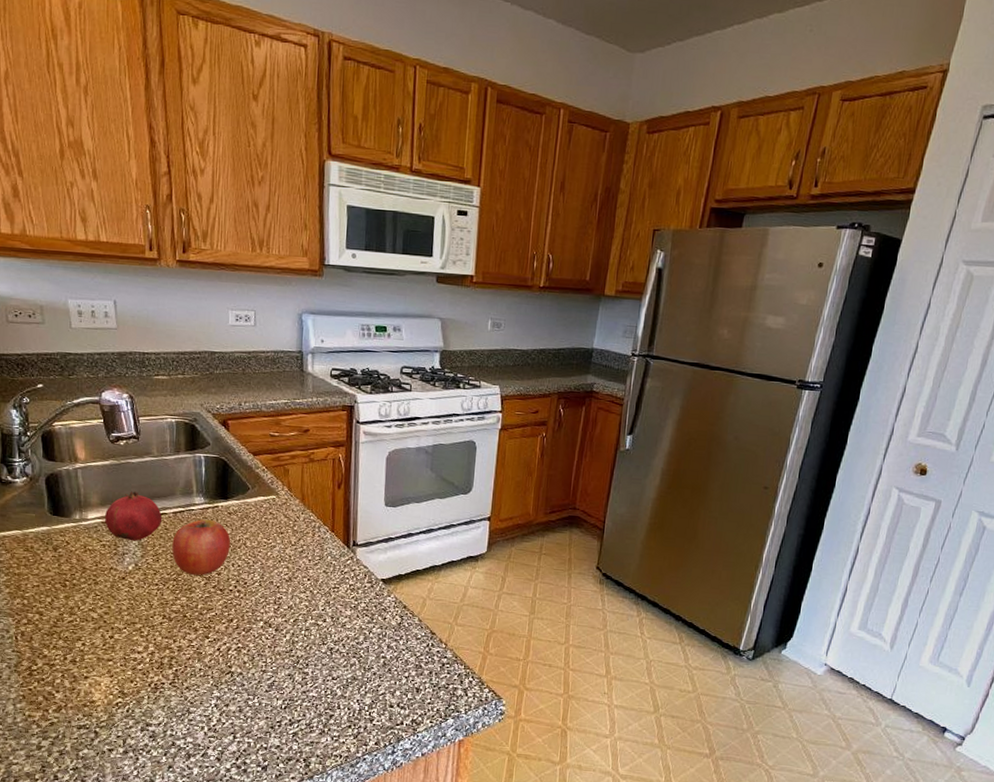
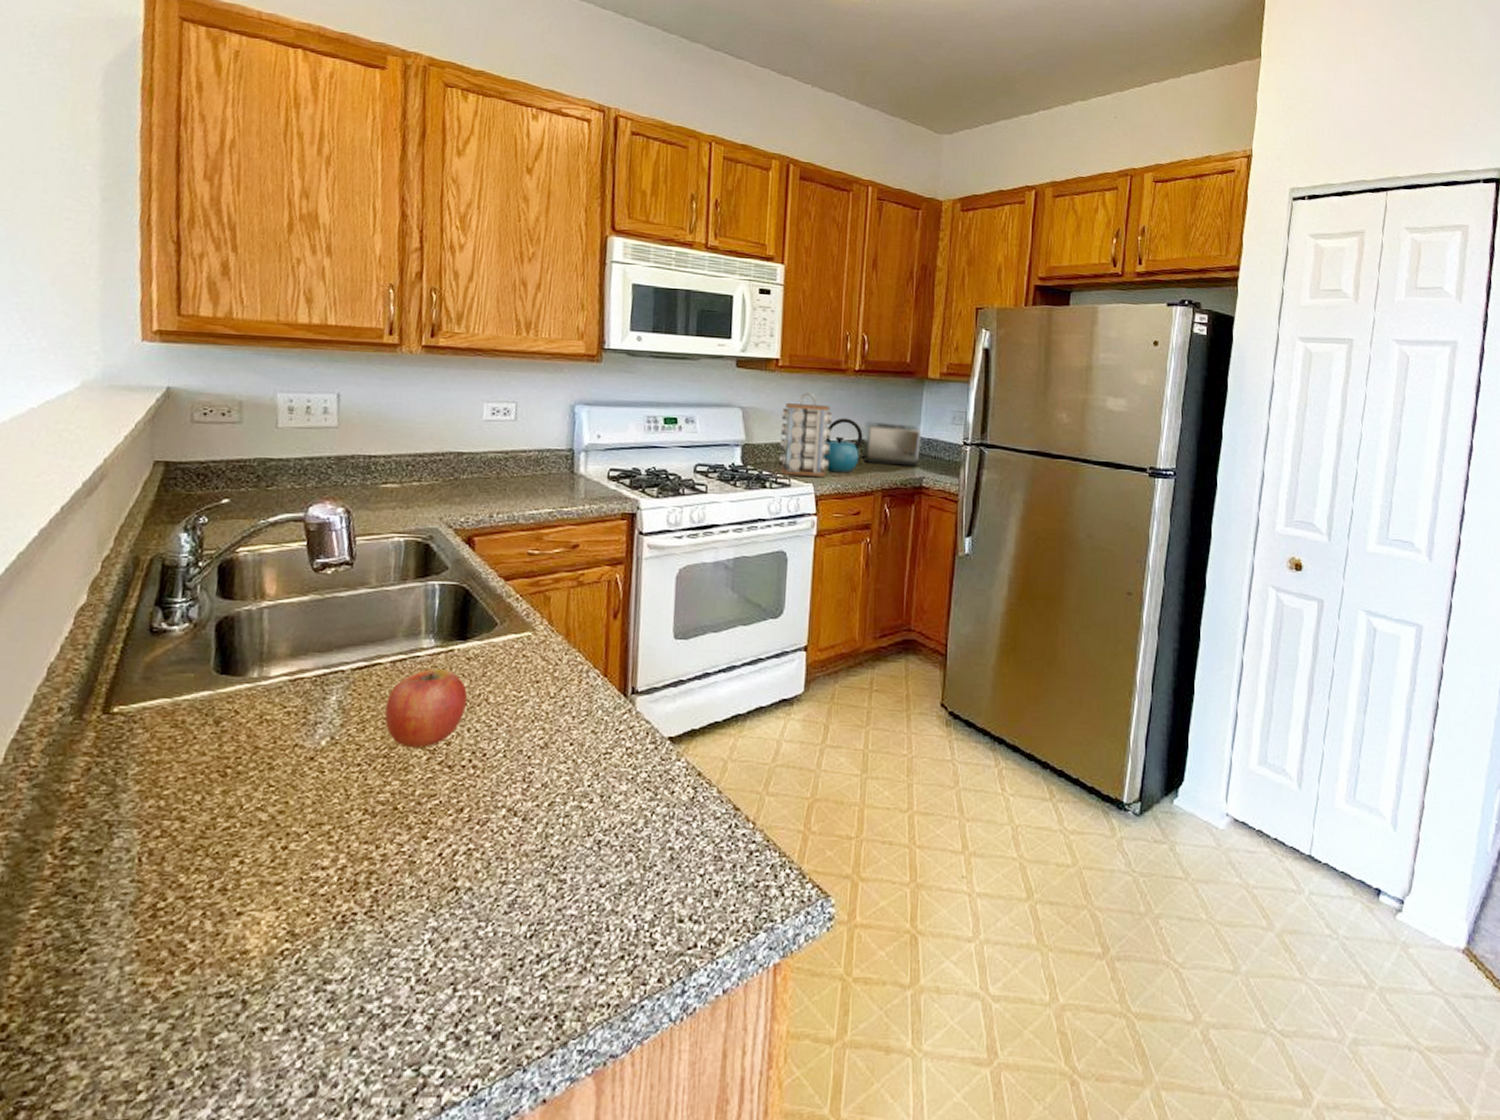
fruit: present [105,491,163,541] -> none [294,635,376,705]
spice rack: none [471,306,518,381] -> present [779,393,832,478]
kettle: none [509,329,544,378] -> present [824,418,863,473]
toaster: none [541,333,596,375] -> present [861,421,922,468]

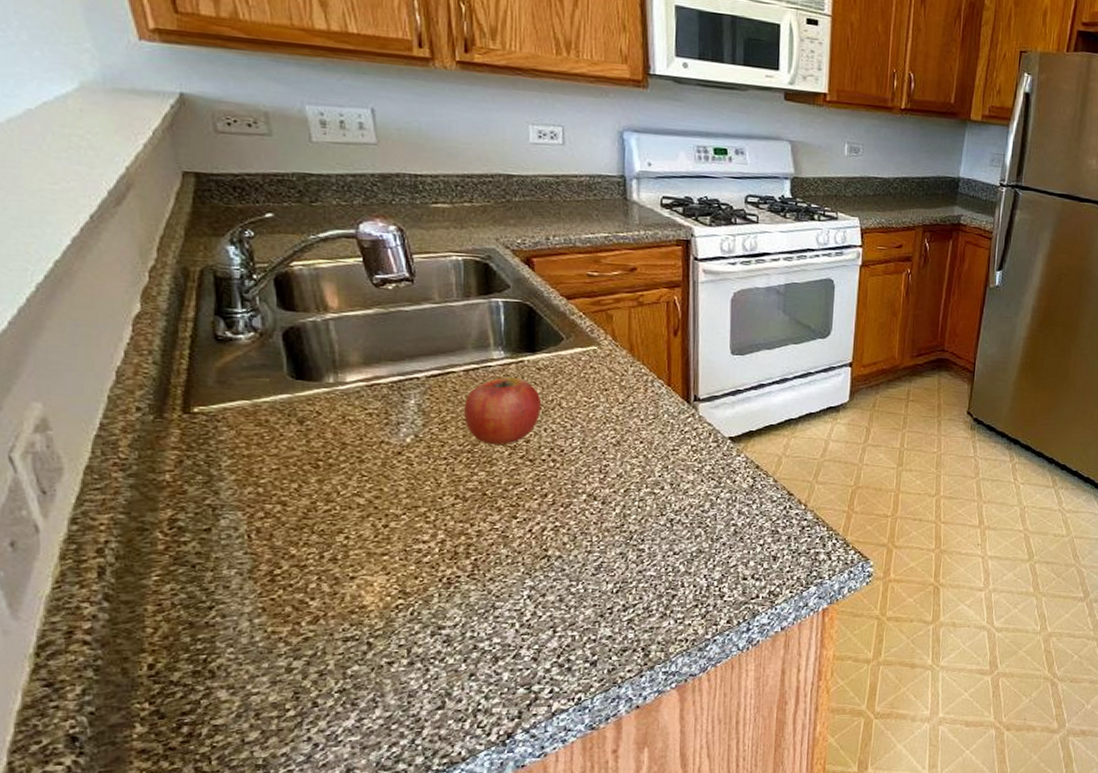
spice rack: present [779,393,832,478] -> none [827,129,878,212]
kettle: present [824,418,863,473] -> none [869,155,907,209]
toaster: present [861,421,922,468] -> none [904,160,962,206]

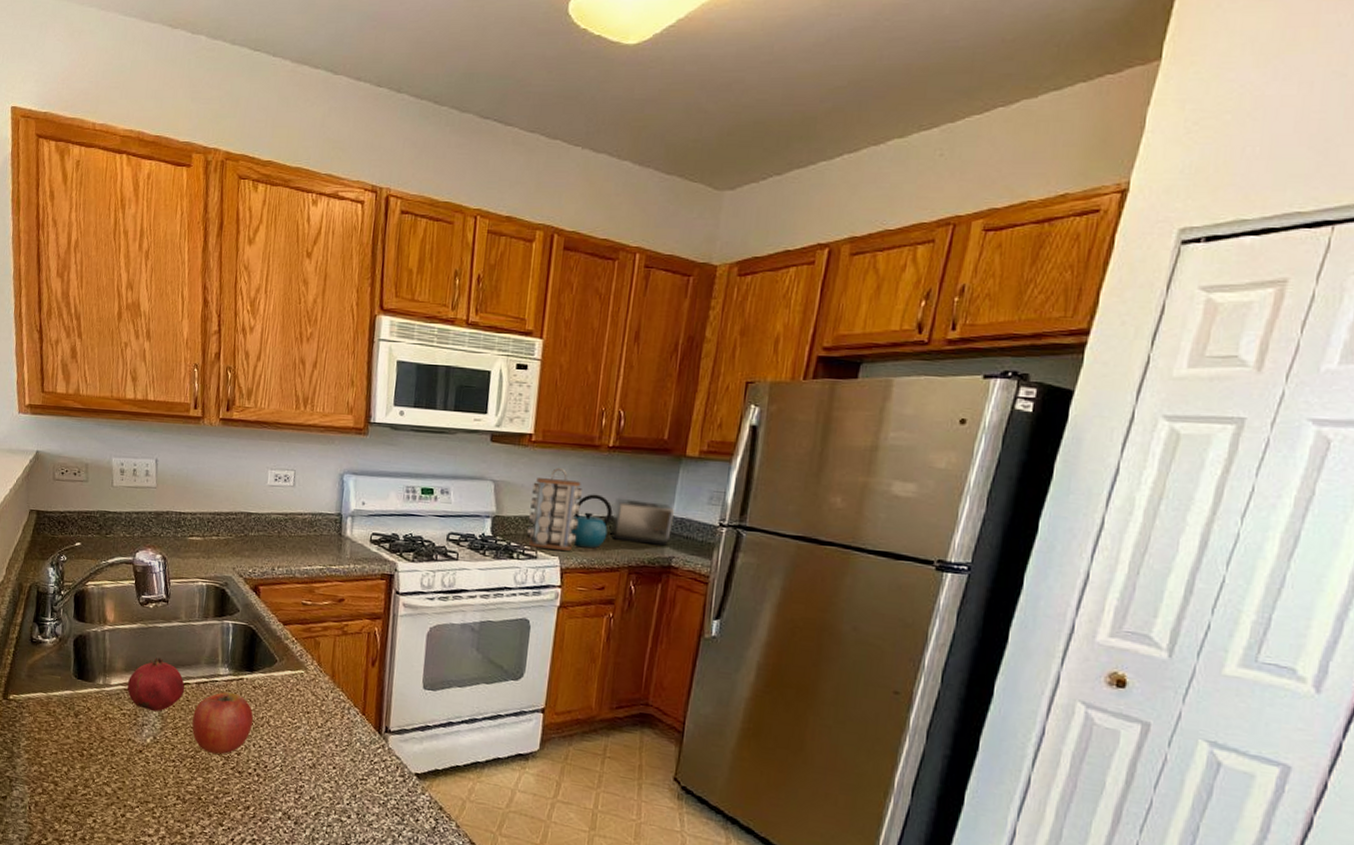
fruit: none [371,346,450,408] -> present [127,657,185,712]
spice rack: none [827,129,878,212] -> present [527,468,582,551]
kettle: none [869,155,907,209] -> present [571,494,613,549]
toaster: none [904,160,962,206] -> present [609,499,675,547]

